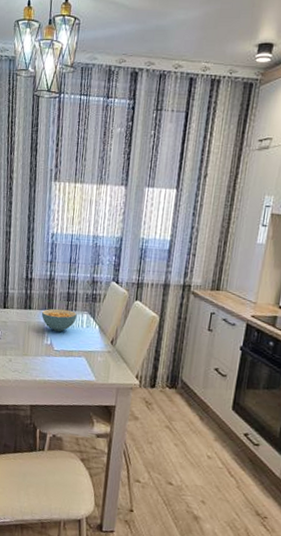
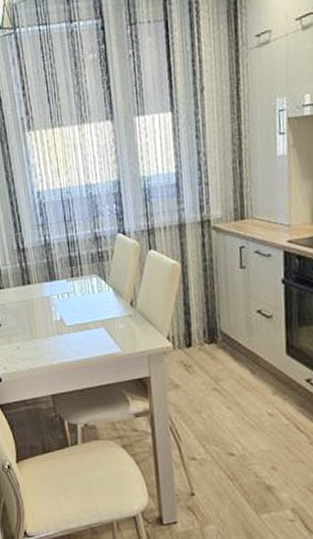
cereal bowl: present [41,308,77,332] -> none [43,276,85,304]

